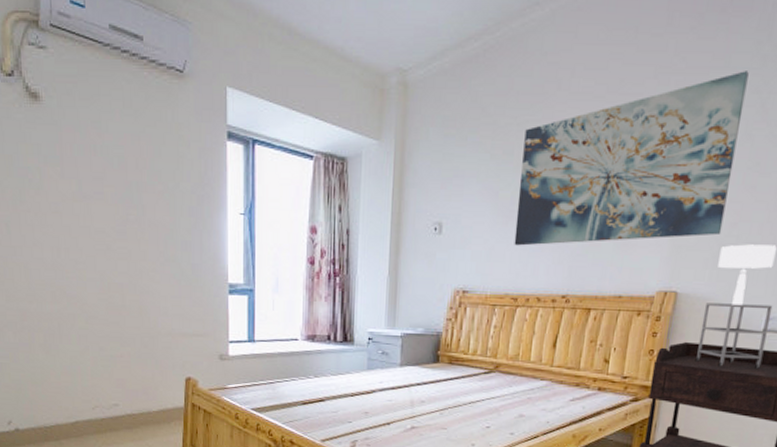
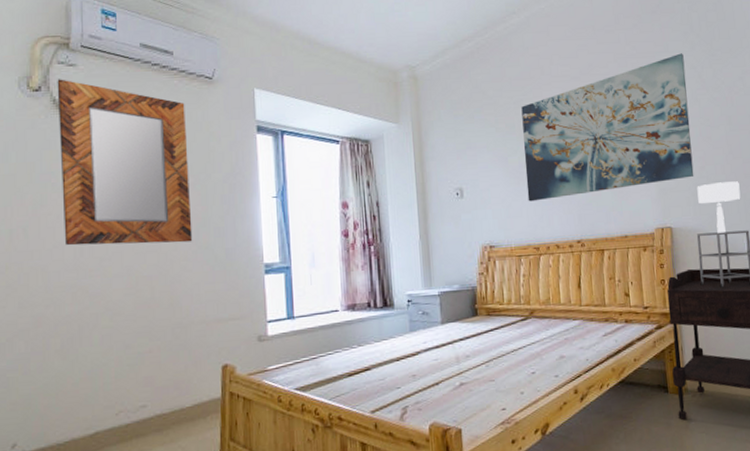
home mirror: none [28,63,161,254] -> present [57,79,193,246]

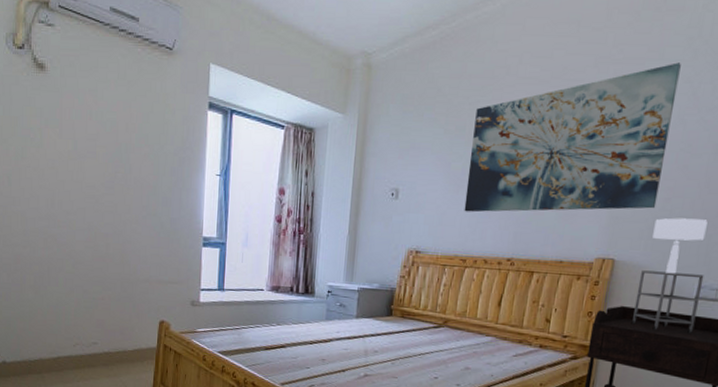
home mirror: present [57,79,193,246] -> none [37,38,146,208]

